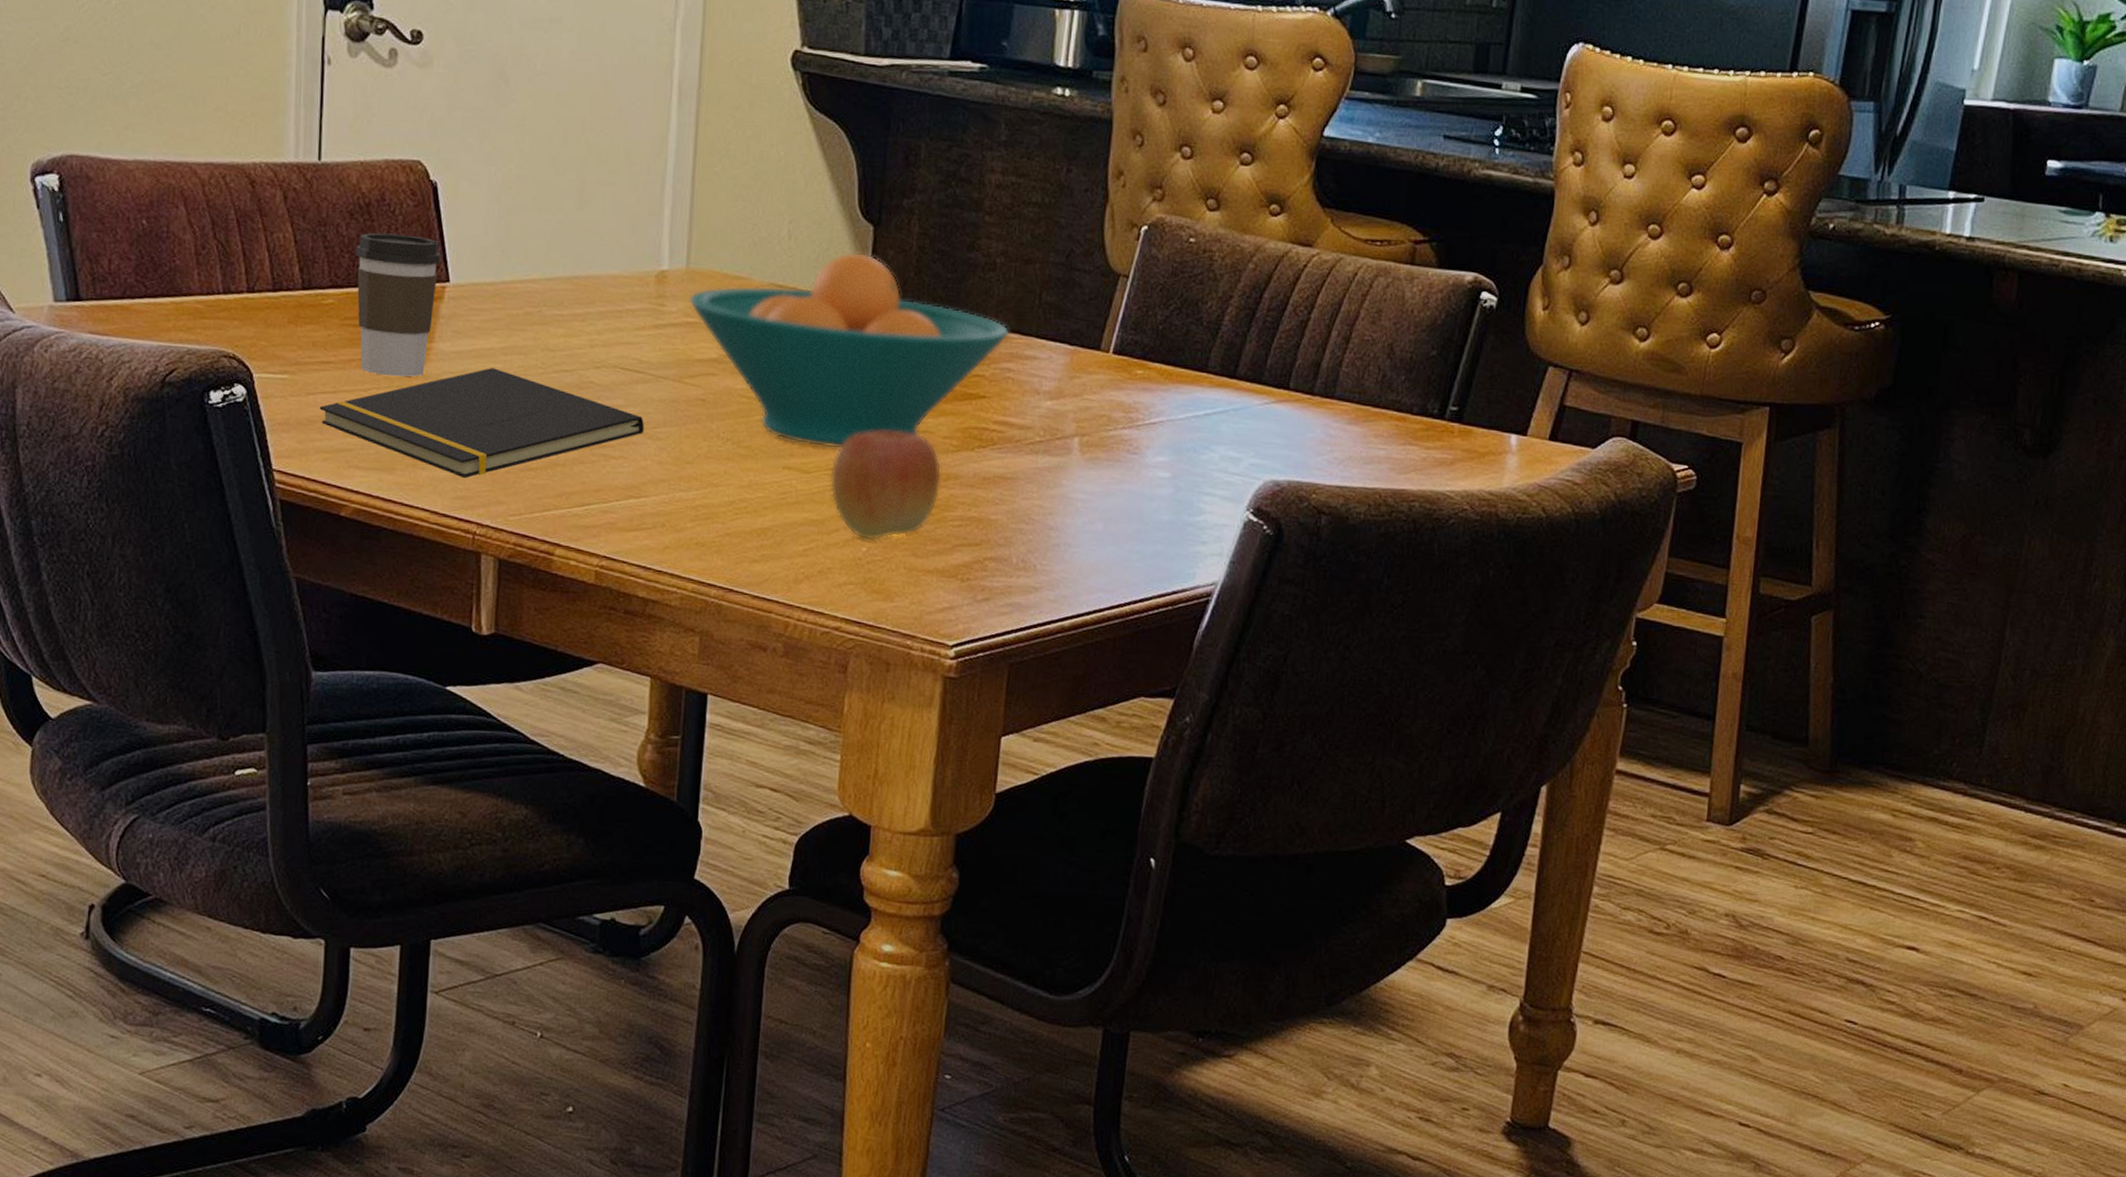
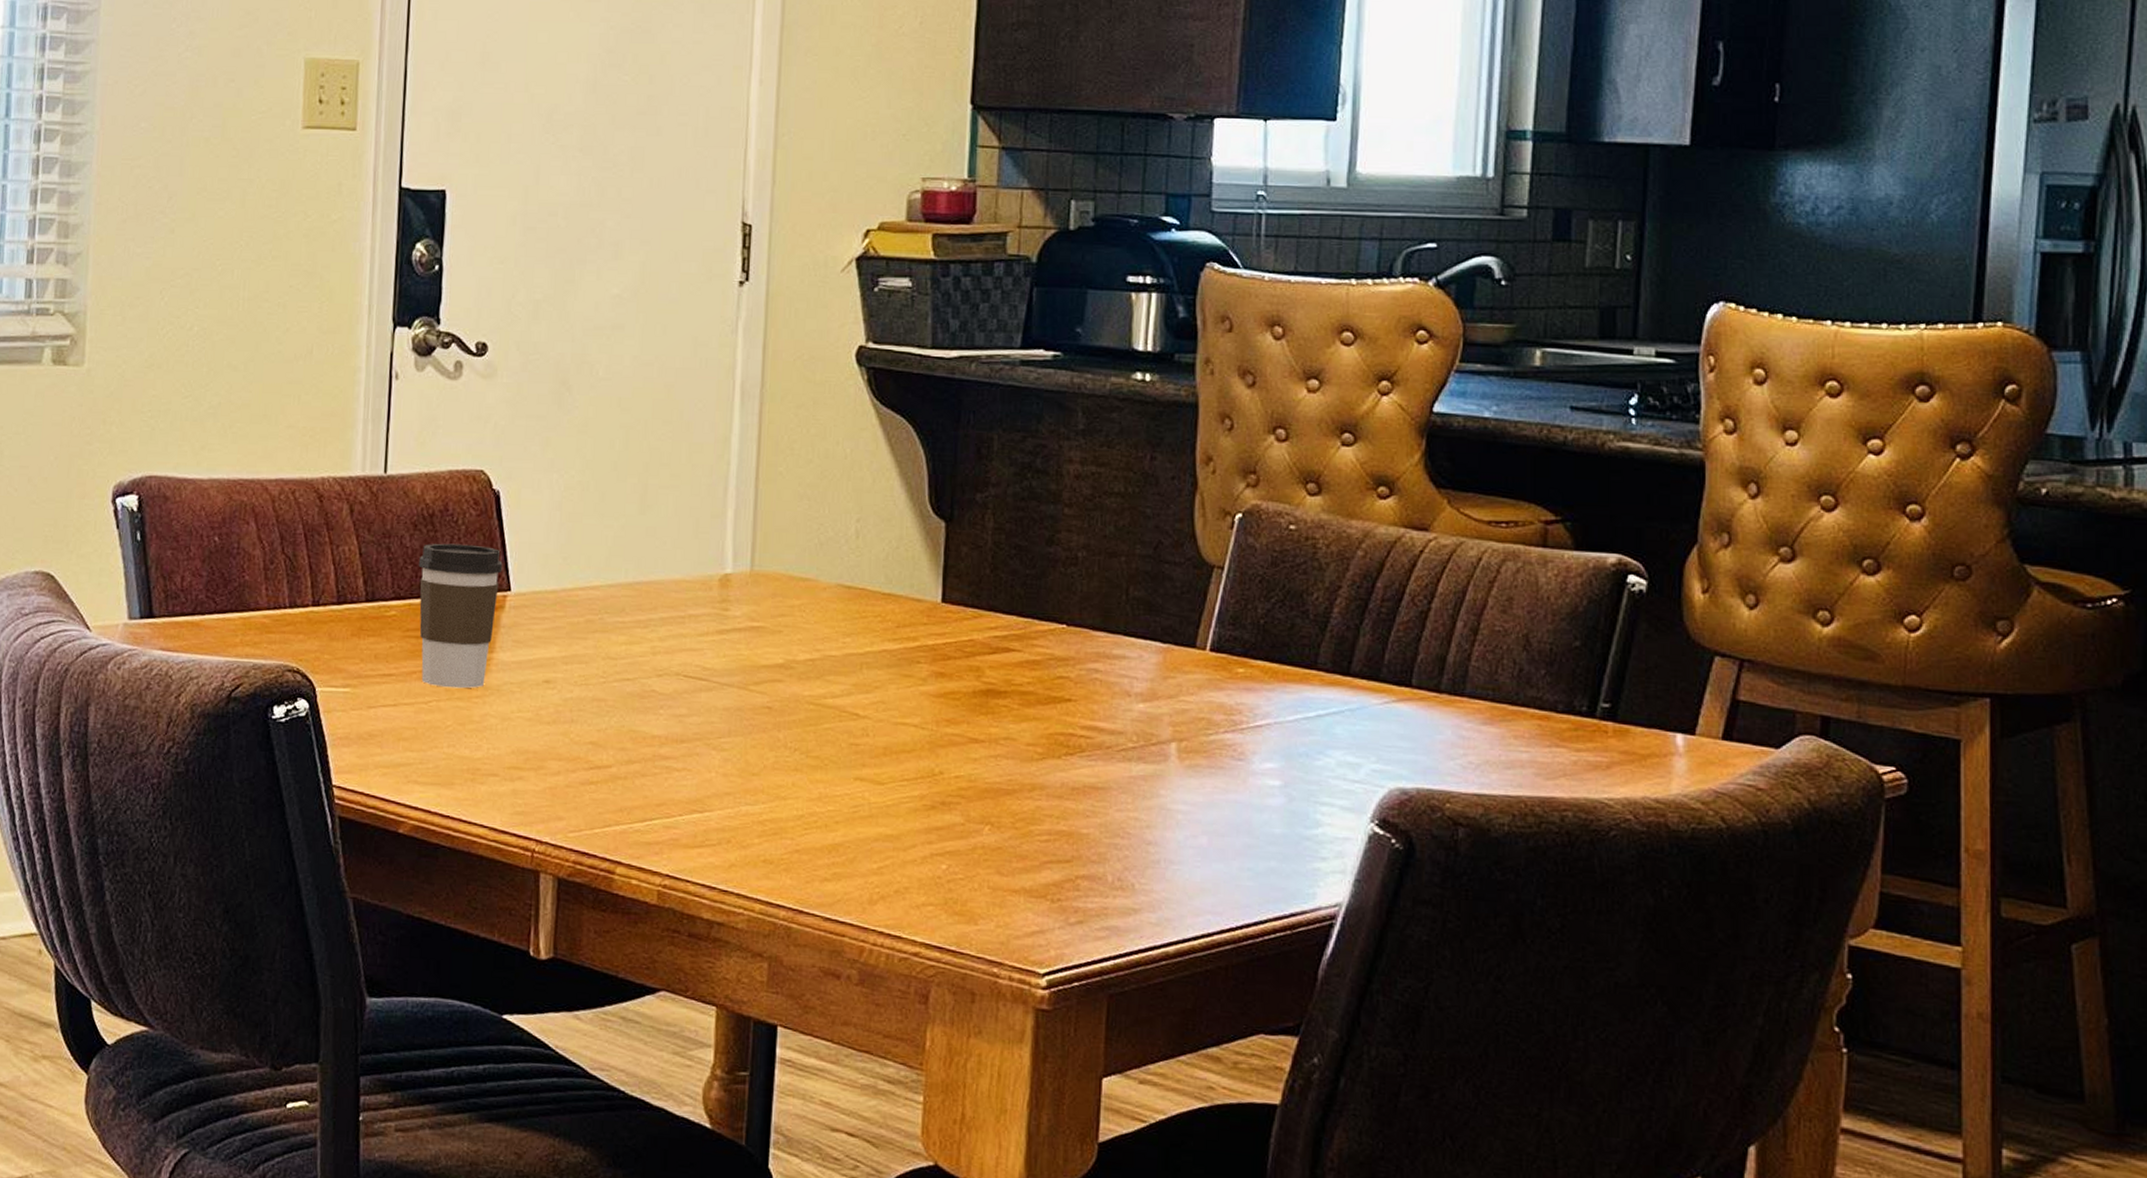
notepad: present [319,368,644,479] -> none [380,678,708,793]
fruit bowl: present [689,251,1010,448] -> none [753,549,1095,757]
apple: present [829,430,942,541] -> none [905,738,1026,857]

